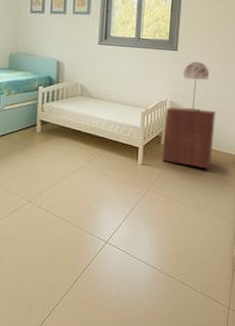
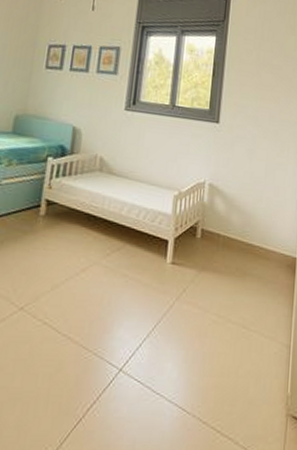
nightstand: present [163,107,216,170] -> none [198,190,264,274]
table lamp: present [182,62,210,112] -> none [224,137,257,198]

